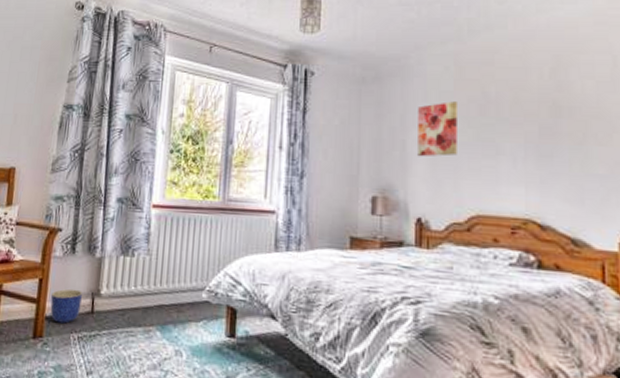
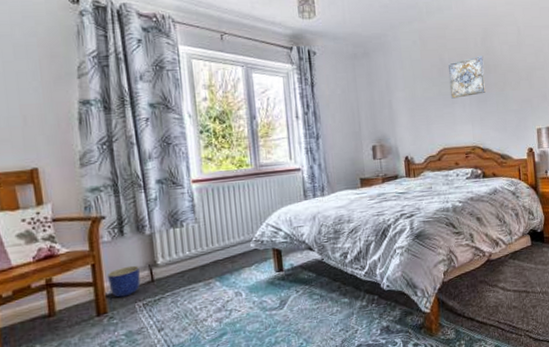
wall art: present [418,101,457,157] -> none [398,67,427,112]
wall art: none [494,92,553,148] -> present [448,56,486,99]

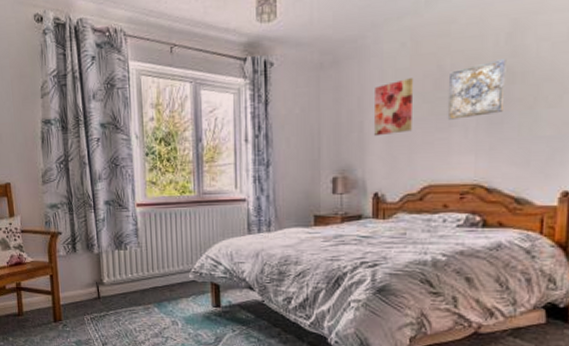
planter: present [106,265,141,298] -> none [62,281,89,309]
wall art: none [398,67,427,112] -> present [375,78,413,137]

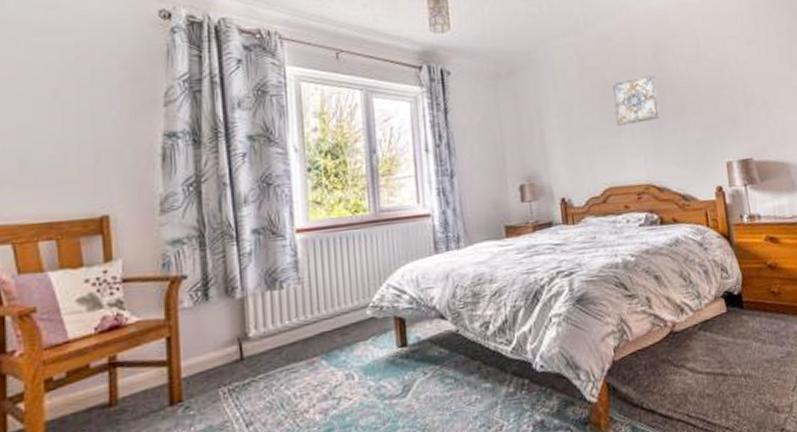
wall art: present [375,78,413,137] -> none [550,88,588,143]

